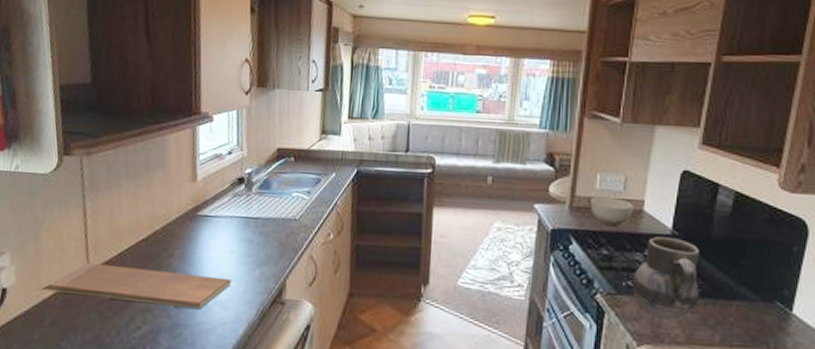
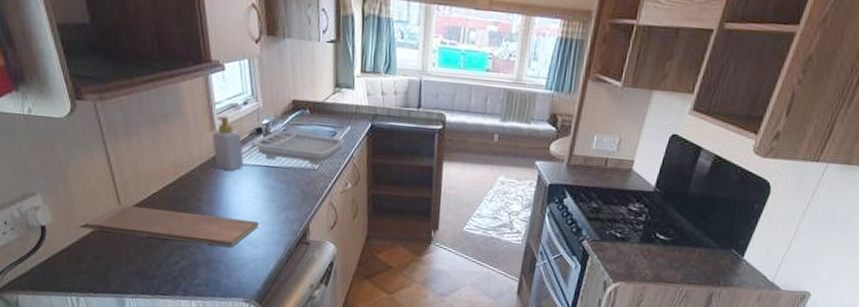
soap bottle: none [192,166,223,223] -> present [212,115,244,171]
dish rack: none [233,179,329,215] -> present [253,130,345,165]
bowl: present [590,195,635,226] -> none [585,155,625,183]
ceramic jug: present [631,237,700,321] -> none [613,193,676,263]

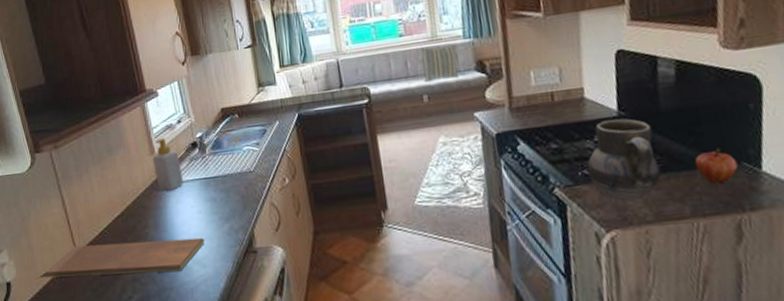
dish rack: present [253,130,345,165] -> none [190,134,276,171]
ceramic jug: none [613,193,676,263] -> present [586,118,661,203]
fruit: none [697,234,729,263] -> present [694,148,739,185]

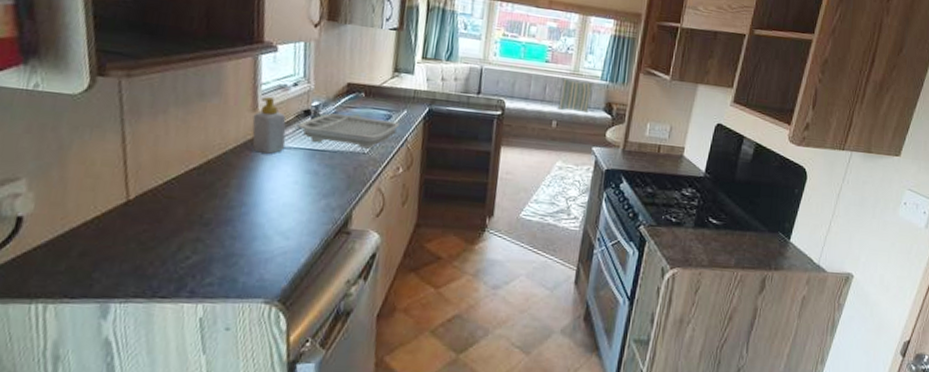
chopping board: present [38,237,205,279] -> none [66,190,294,238]
dish rack: none [190,134,276,171] -> present [298,113,400,149]
ceramic jug: present [586,118,661,203] -> none [669,178,725,248]
fruit: present [694,148,739,185] -> none [747,218,776,246]

